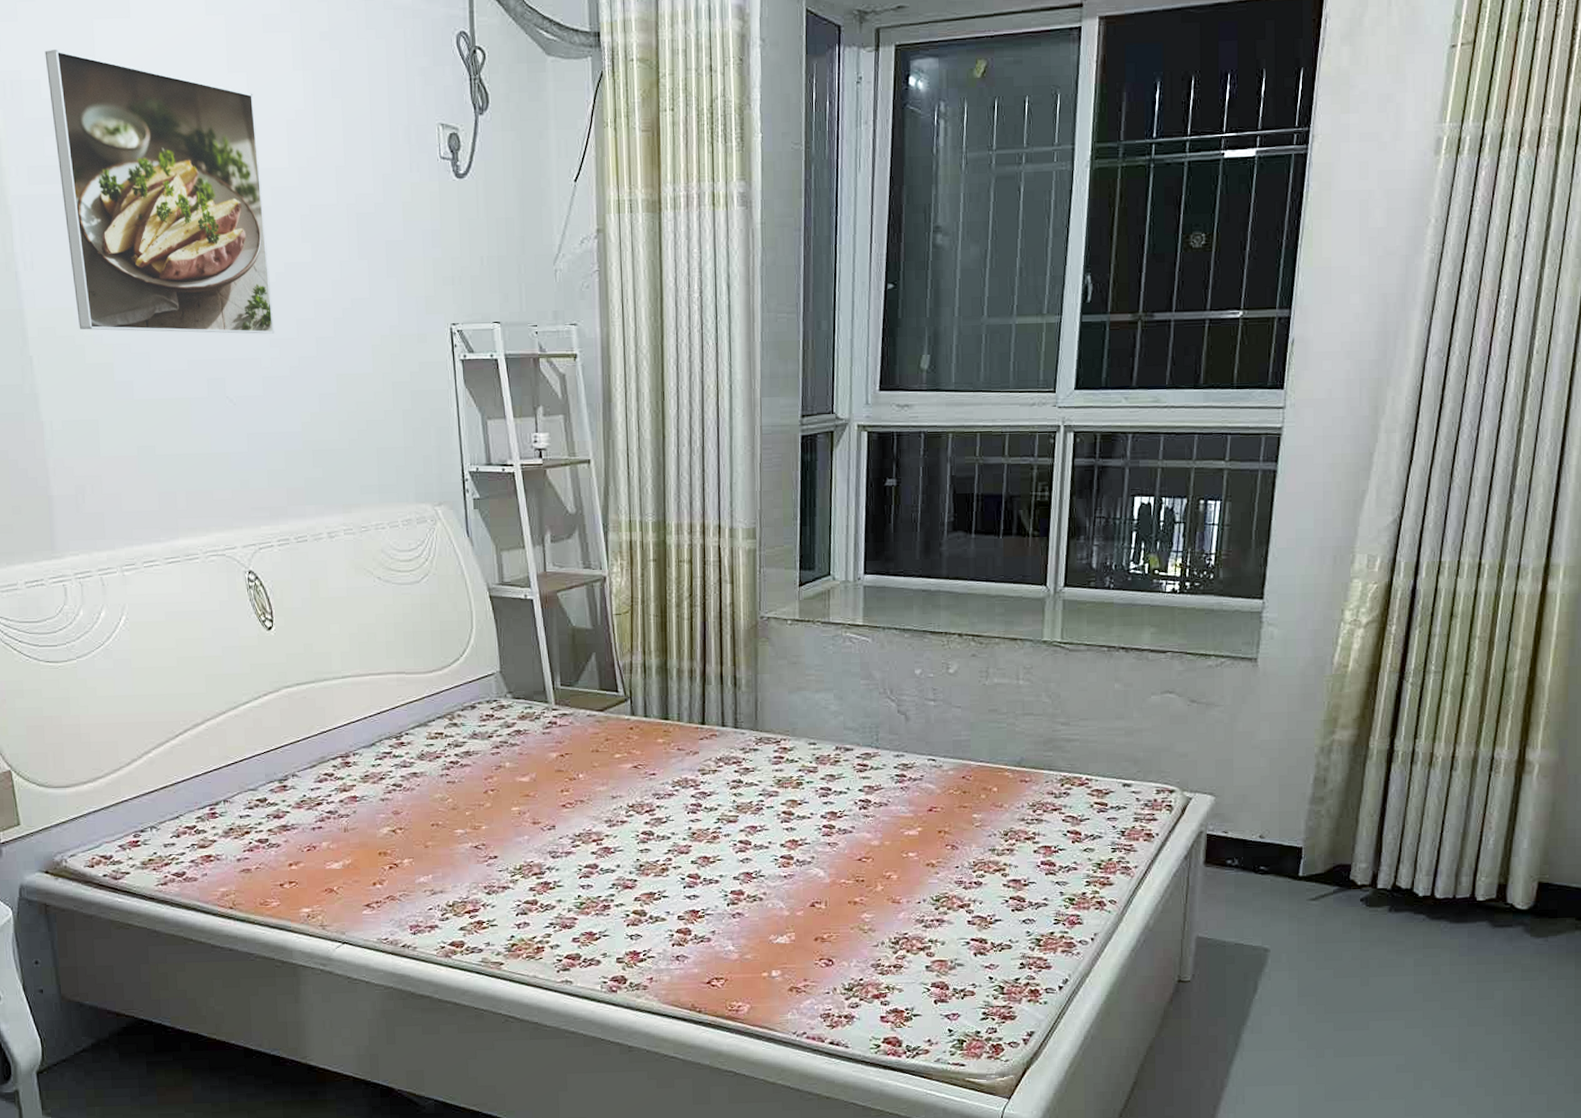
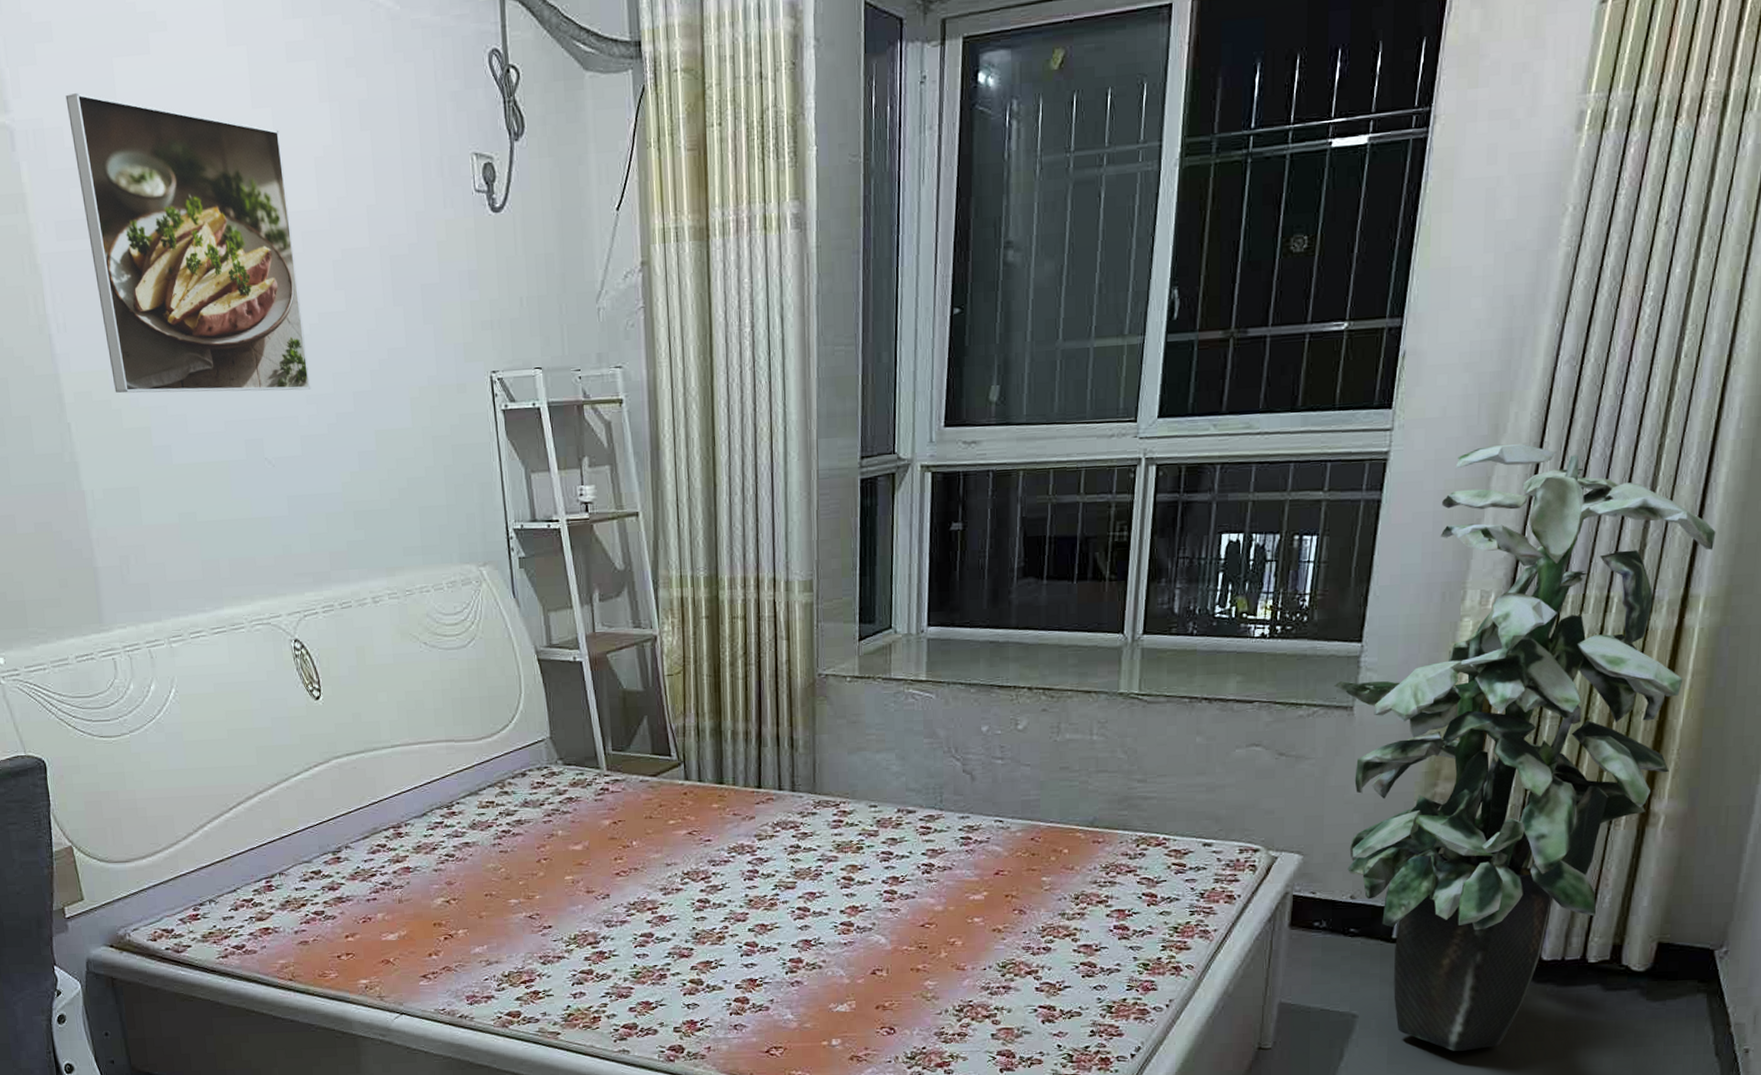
indoor plant: none [1239,424,1571,984] -> present [1334,444,1716,1051]

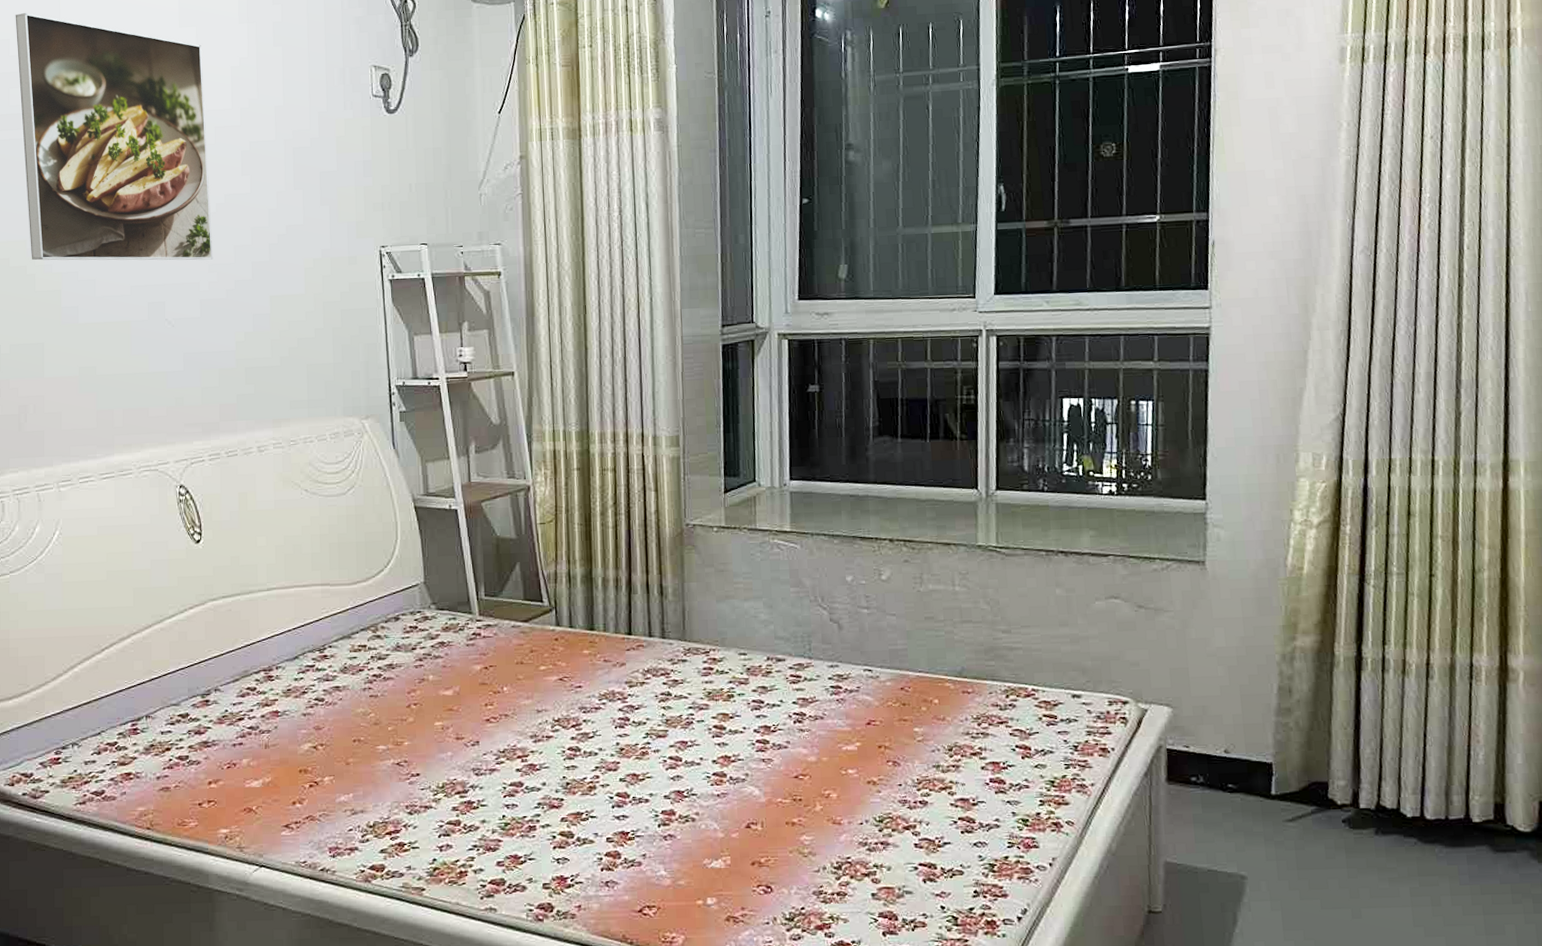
indoor plant: present [1334,444,1716,1051] -> none [1184,322,1525,917]

